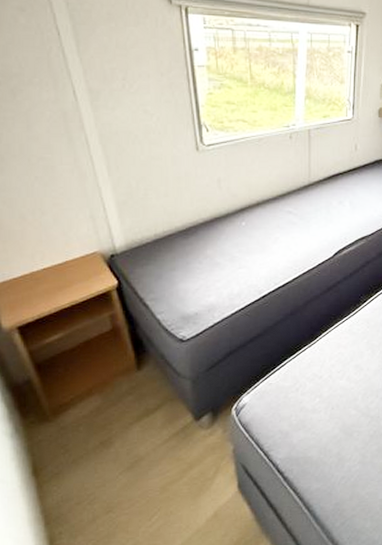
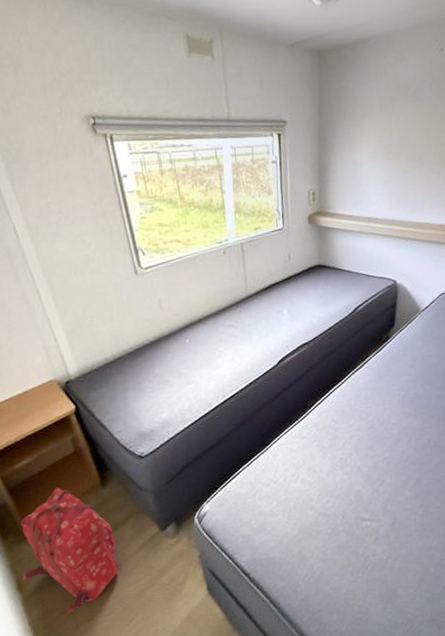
backpack: none [39,366,147,502] -> present [20,487,120,612]

